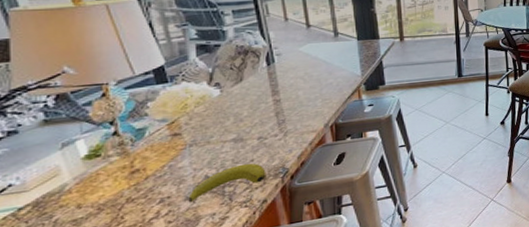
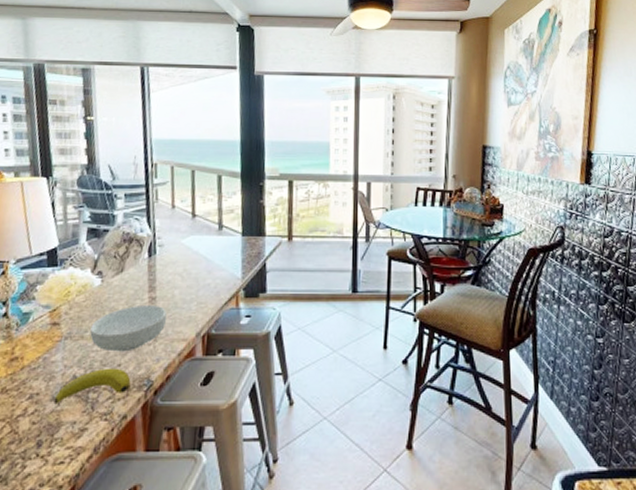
cereal bowl: none [216,106,295,151] -> present [90,304,167,352]

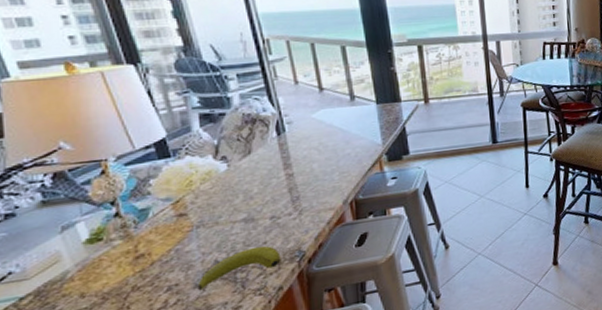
cereal bowl: present [90,304,167,352] -> none [225,181,310,232]

